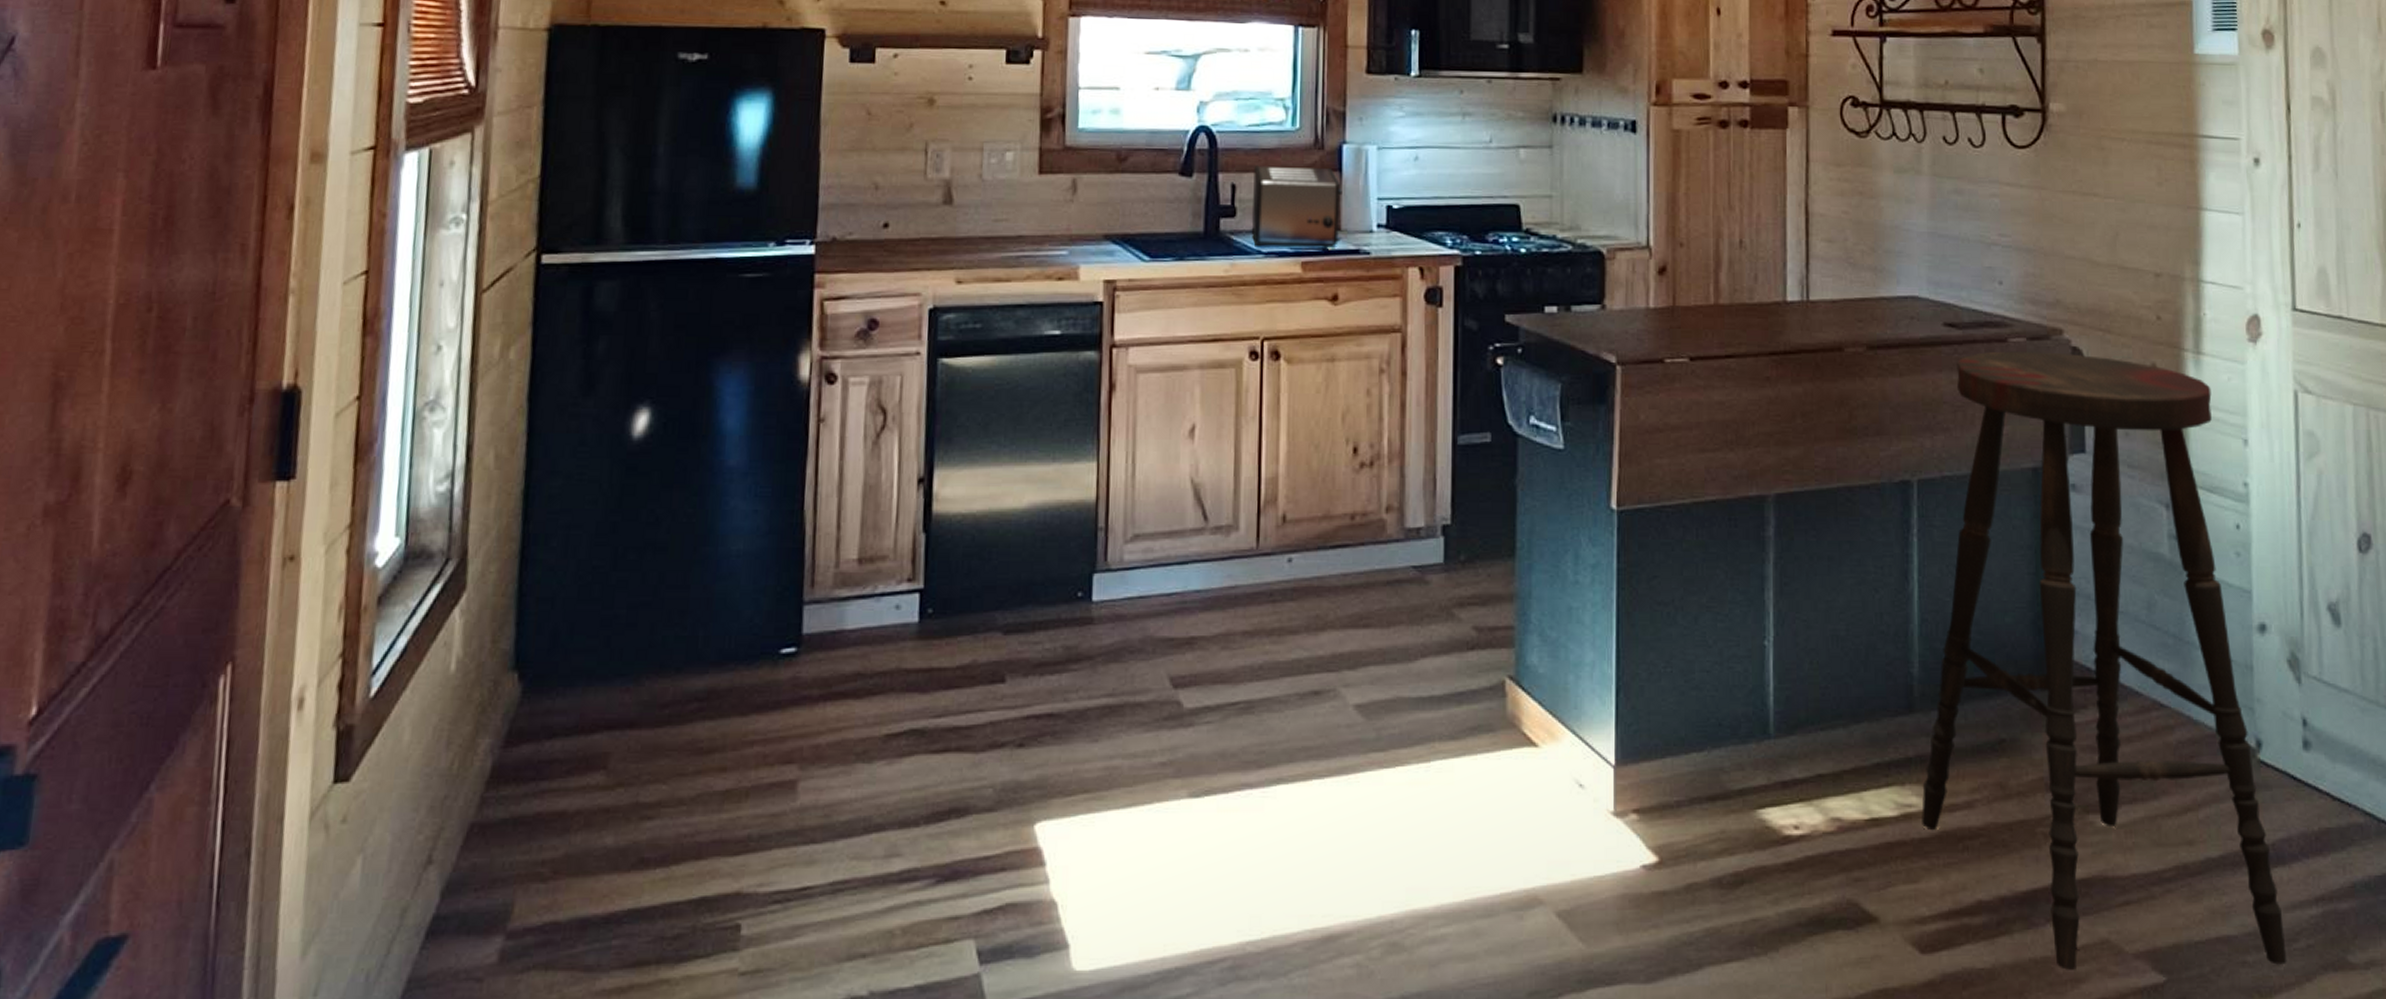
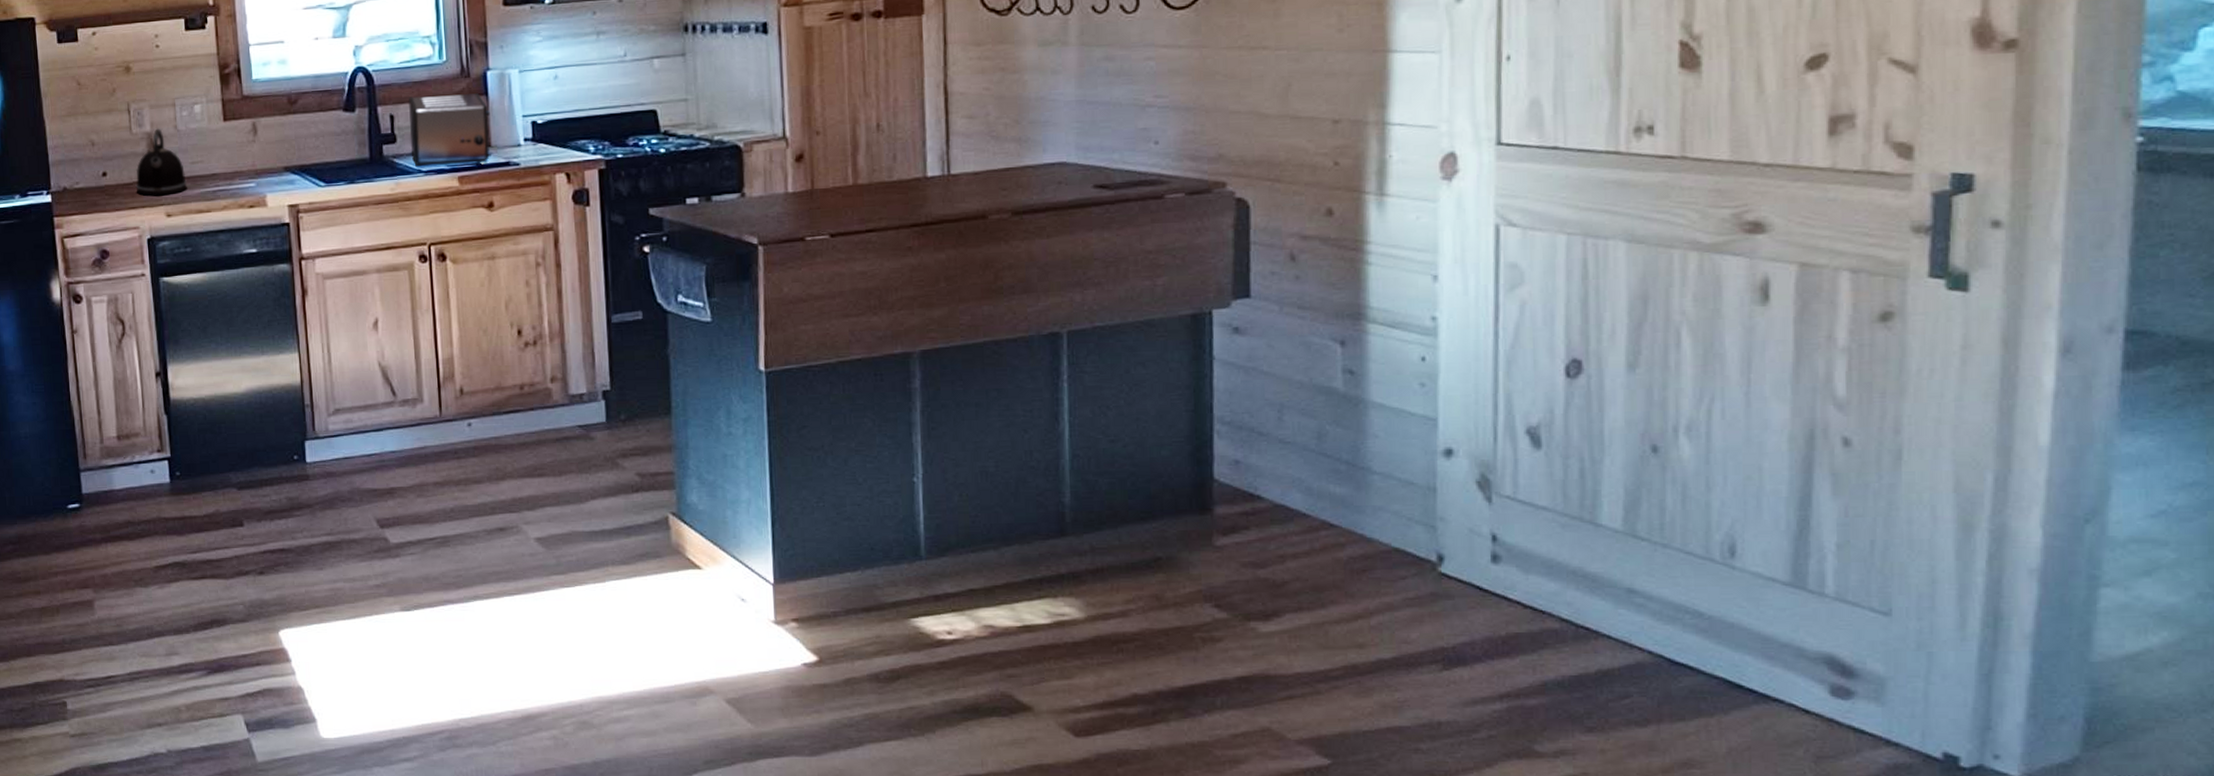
kettle: none [922,174,986,258] -> present [135,127,187,197]
bar stool: present [1921,351,2287,970] -> none [1075,205,1465,753]

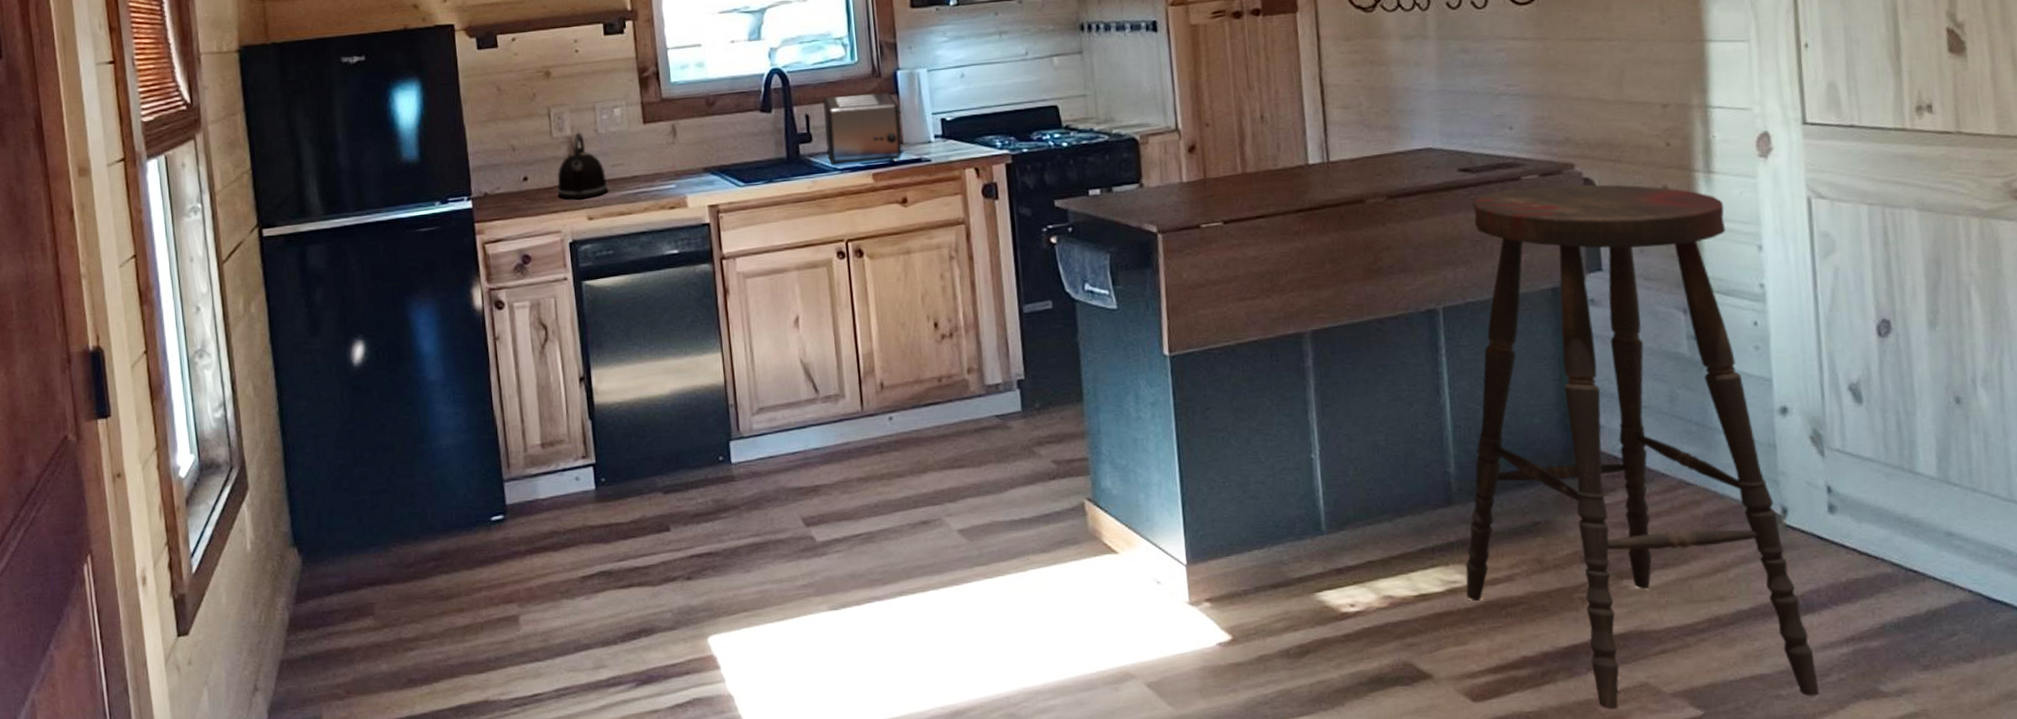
bar stool: none [1075,205,1465,753] -> present [1465,184,1820,709]

